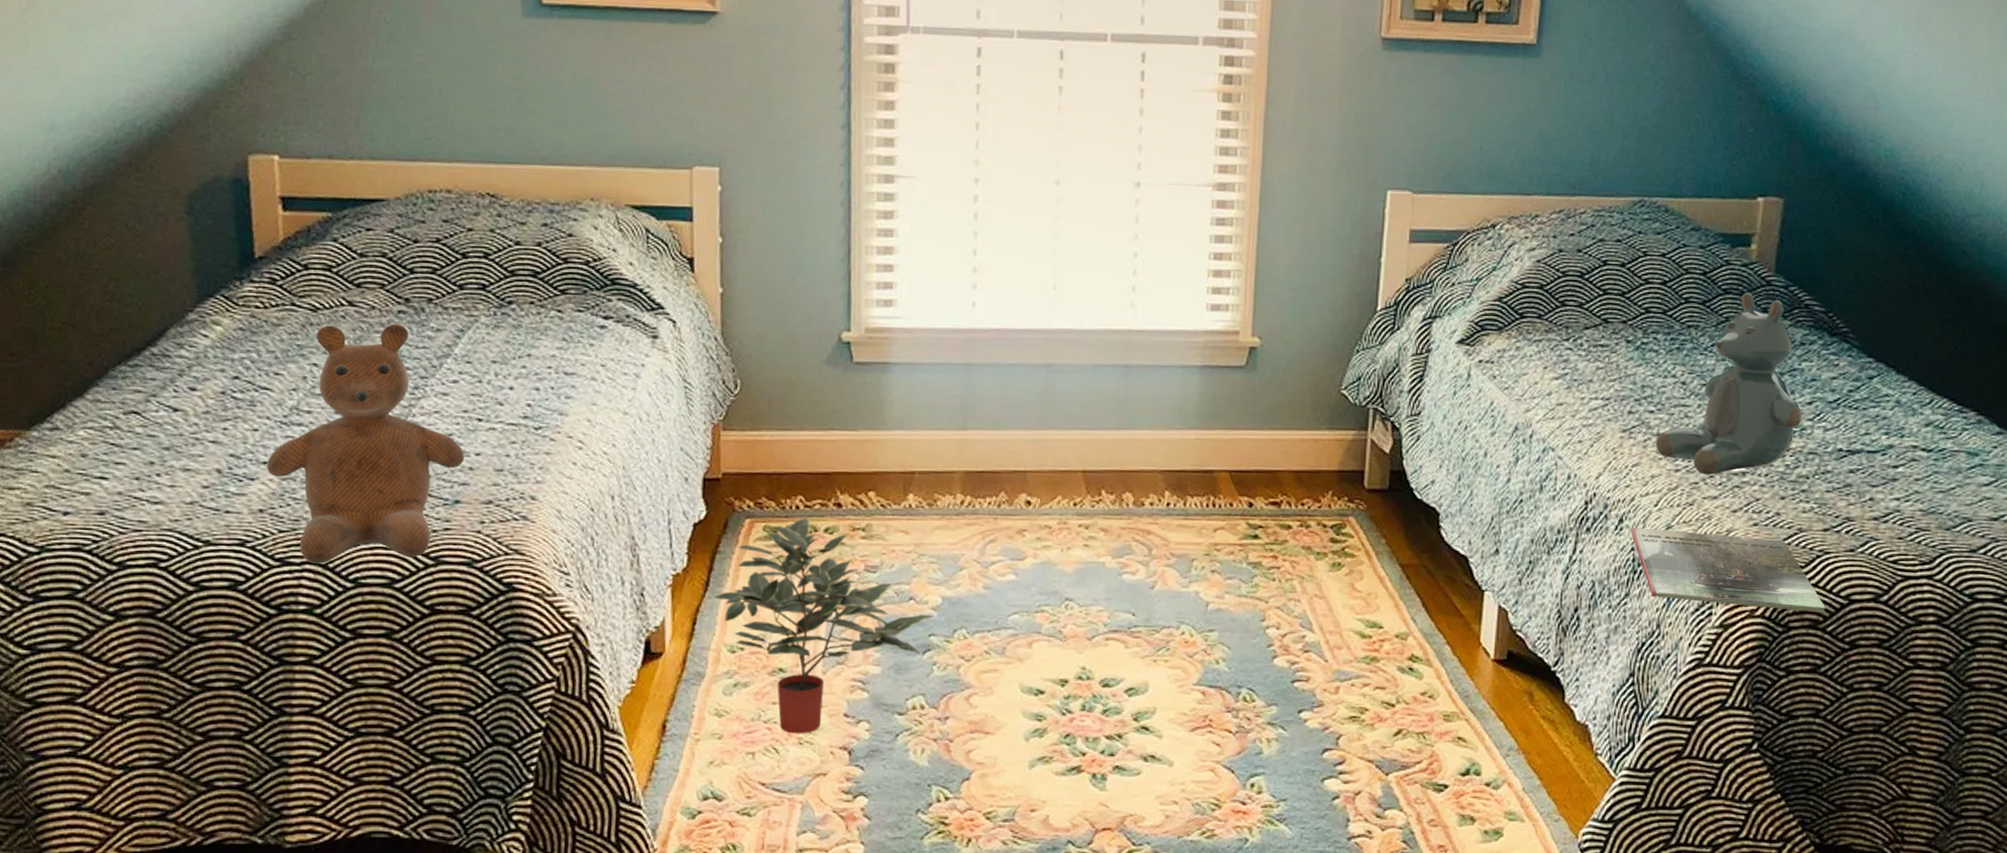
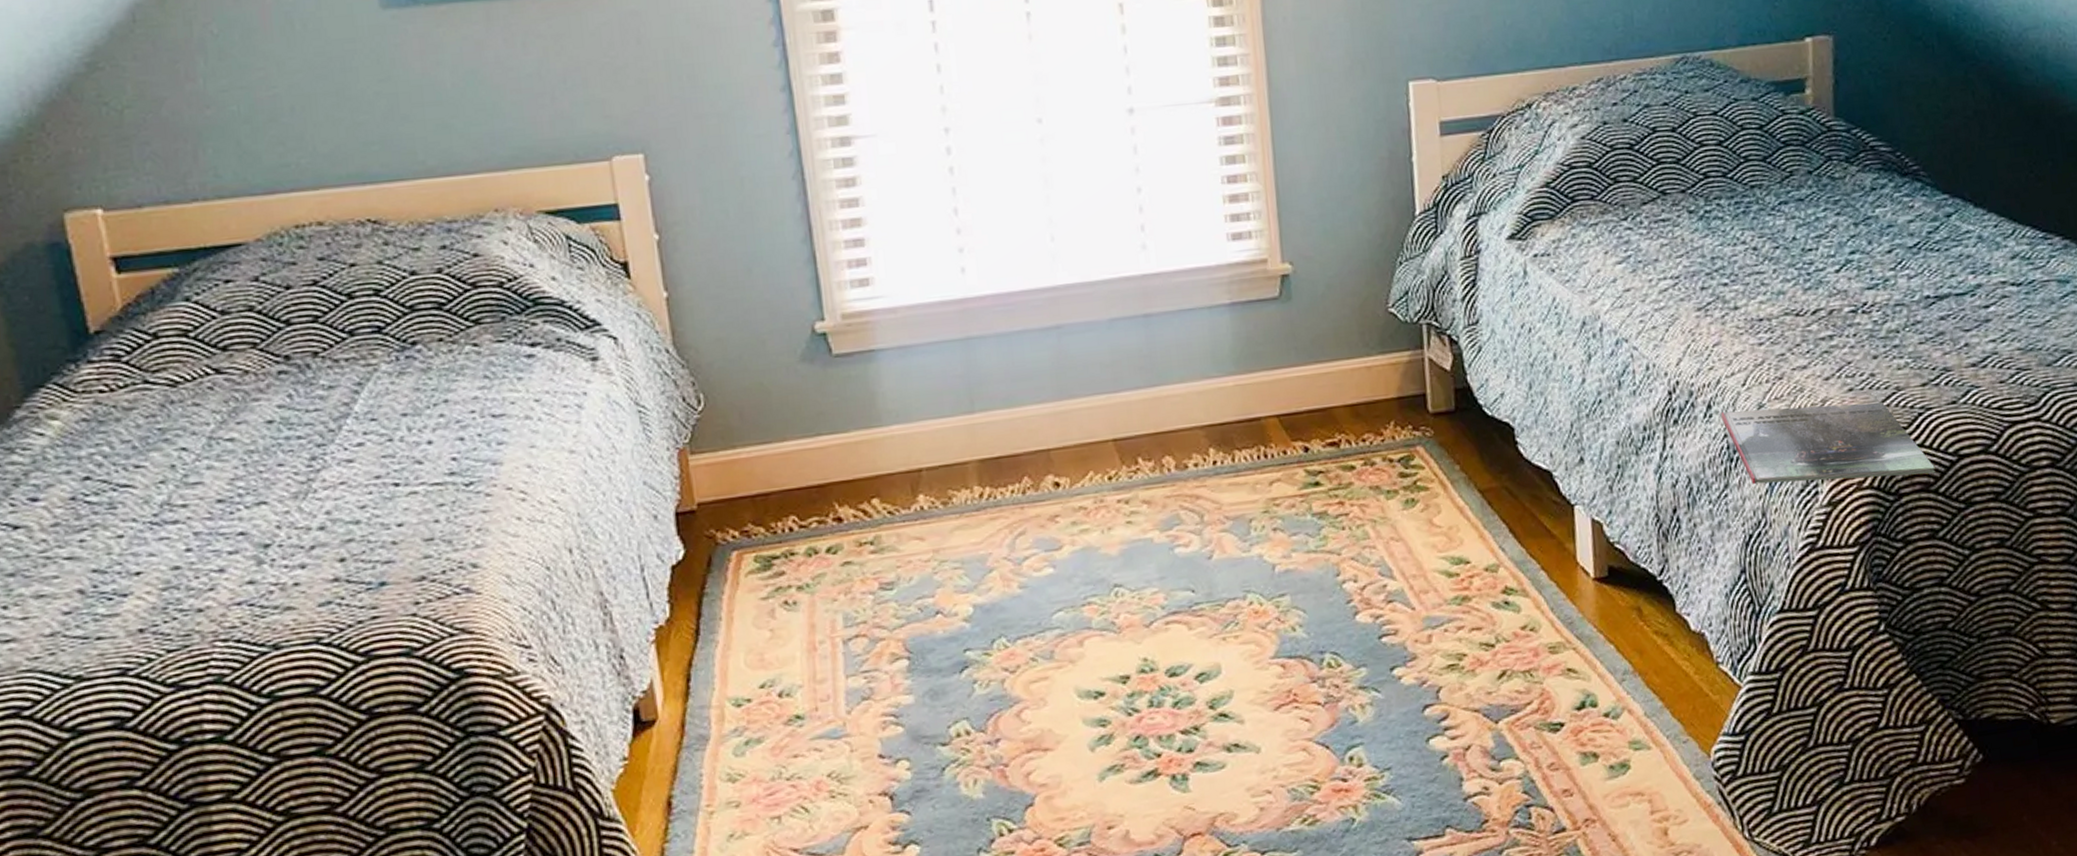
teddy bear: present [266,324,465,564] -> none [139,387,385,683]
potted plant: present [713,518,935,734] -> none [706,539,968,787]
stuffed animal: present [1655,292,1802,475] -> none [1733,141,1884,344]

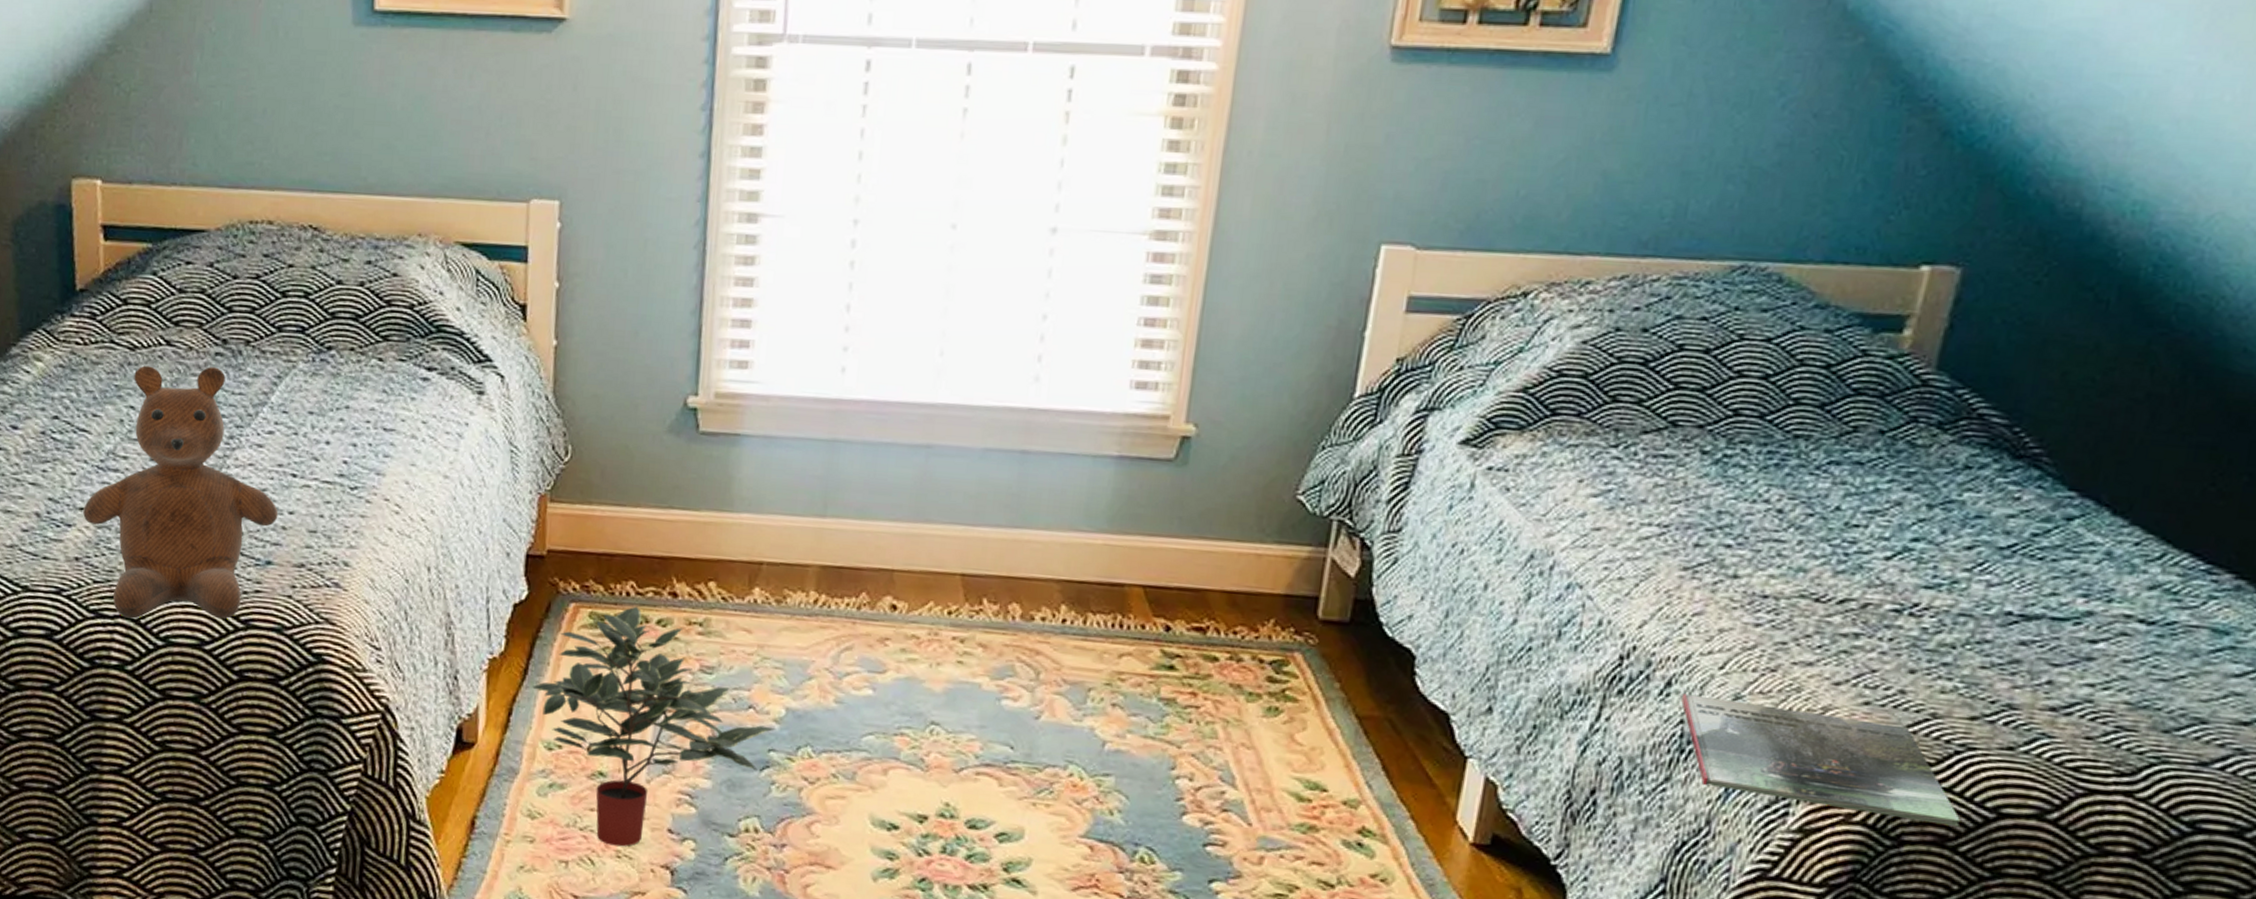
teddy bear: none [139,387,385,683] -> present [82,365,279,620]
potted plant: none [706,539,968,787] -> present [531,606,776,846]

